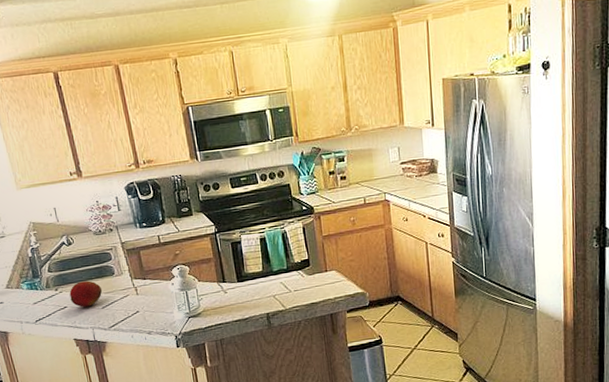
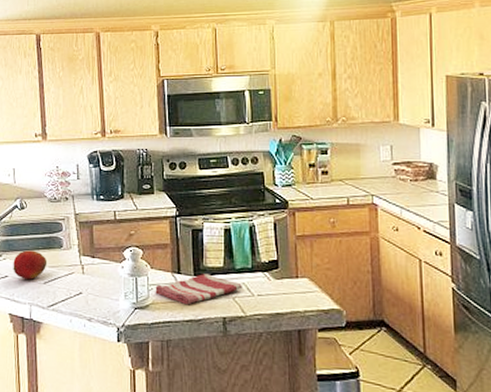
dish towel: none [204,279,280,308] -> present [155,274,242,305]

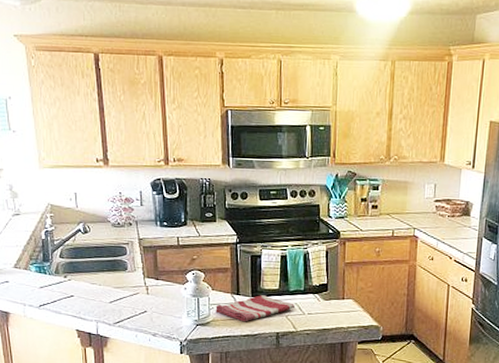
fruit: present [13,250,48,280] -> none [78,272,113,299]

